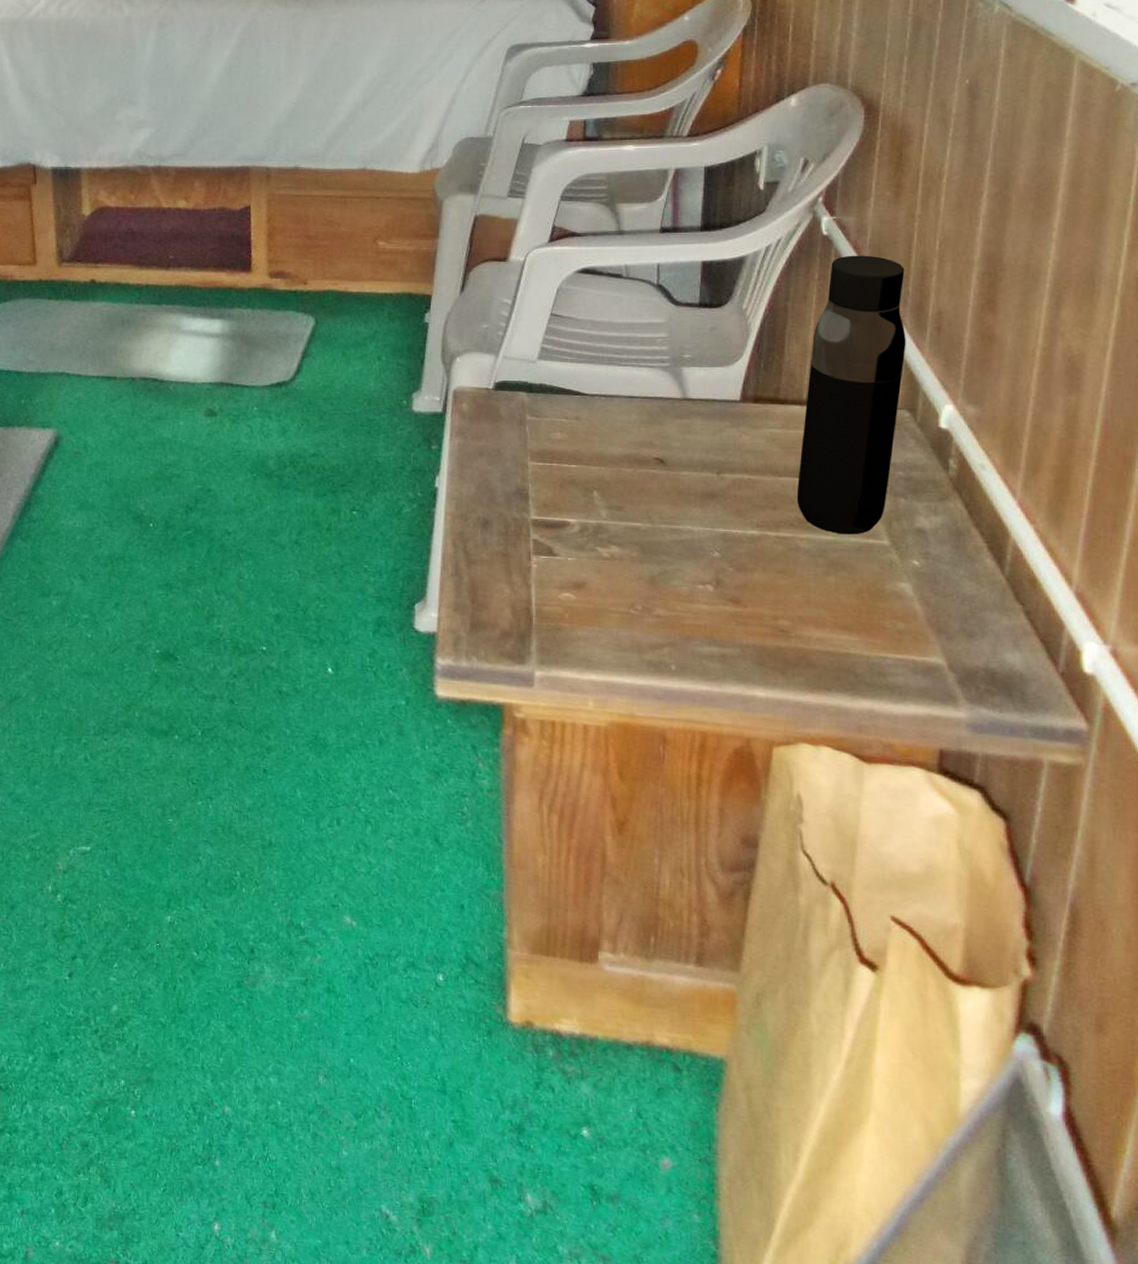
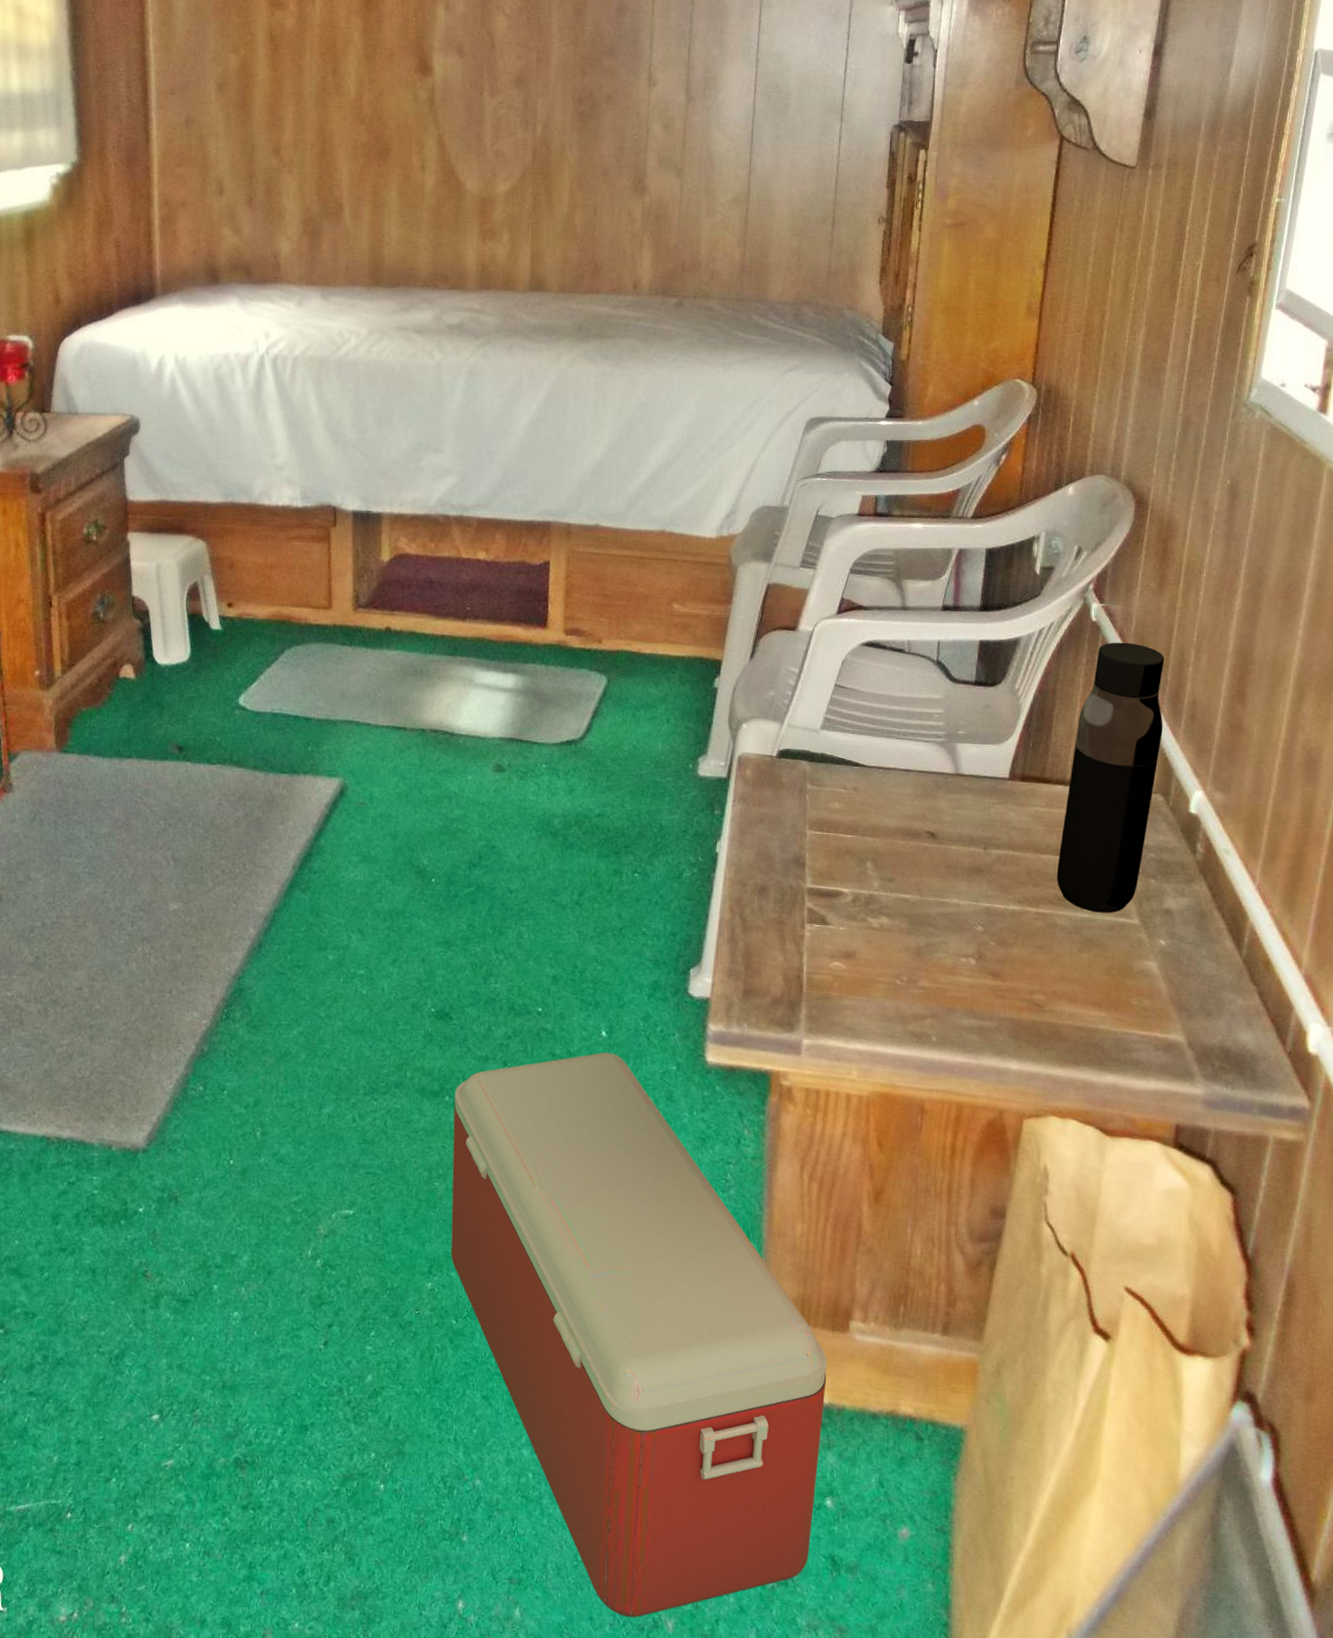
cooler: none [184,688,577,1243] -> present [450,1052,827,1618]

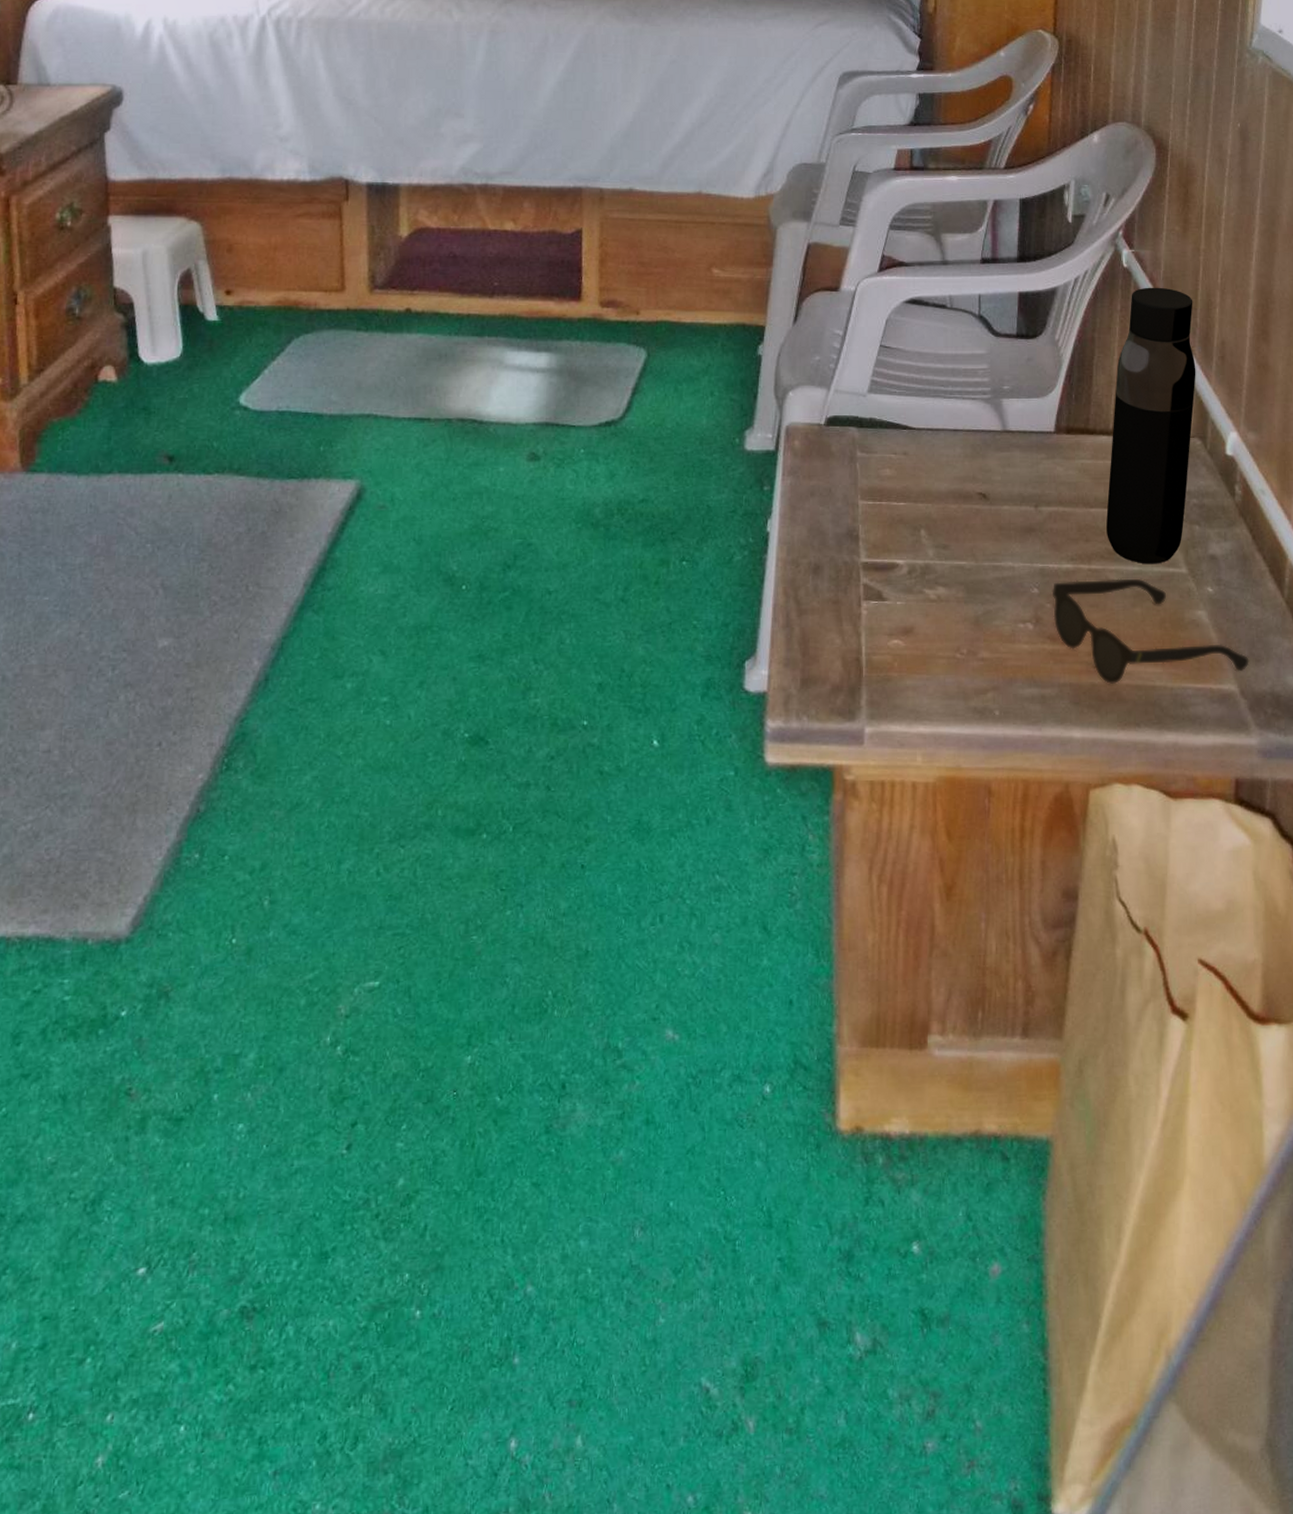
cooler: present [450,1052,827,1618] -> none [492,763,907,1424]
sunglasses: none [996,922,1200,1023] -> present [1051,578,1249,684]

